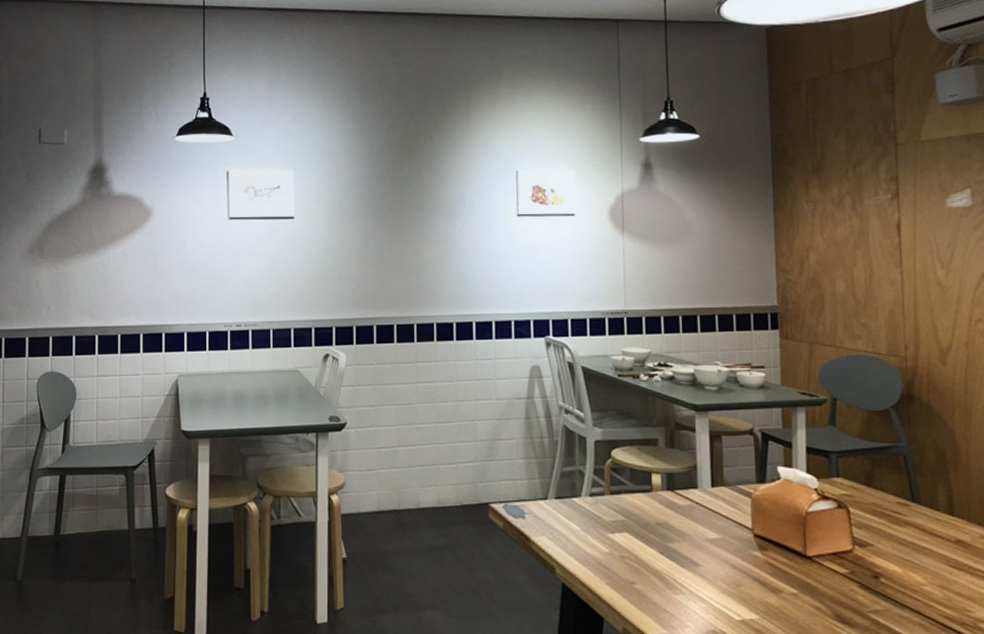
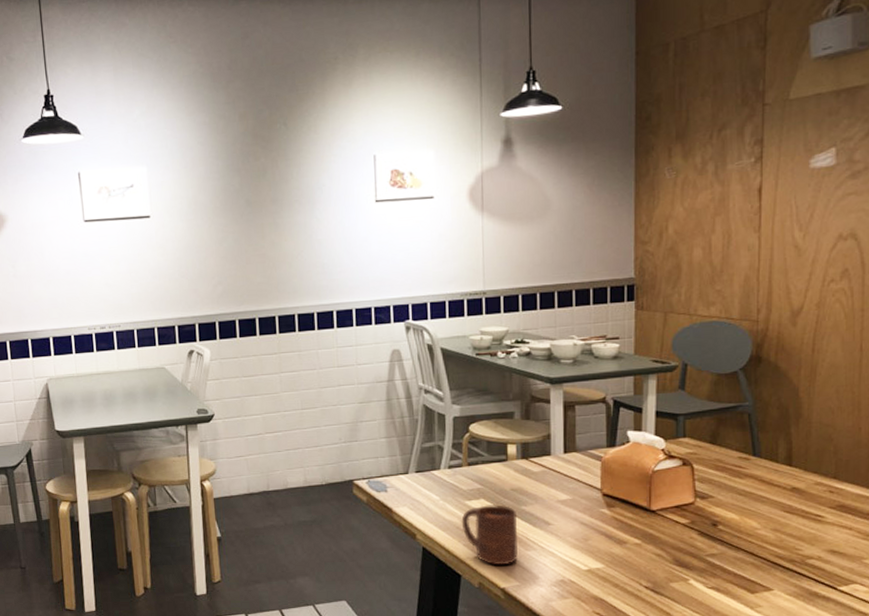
cup: none [603,539,666,610] -> present [461,504,519,566]

